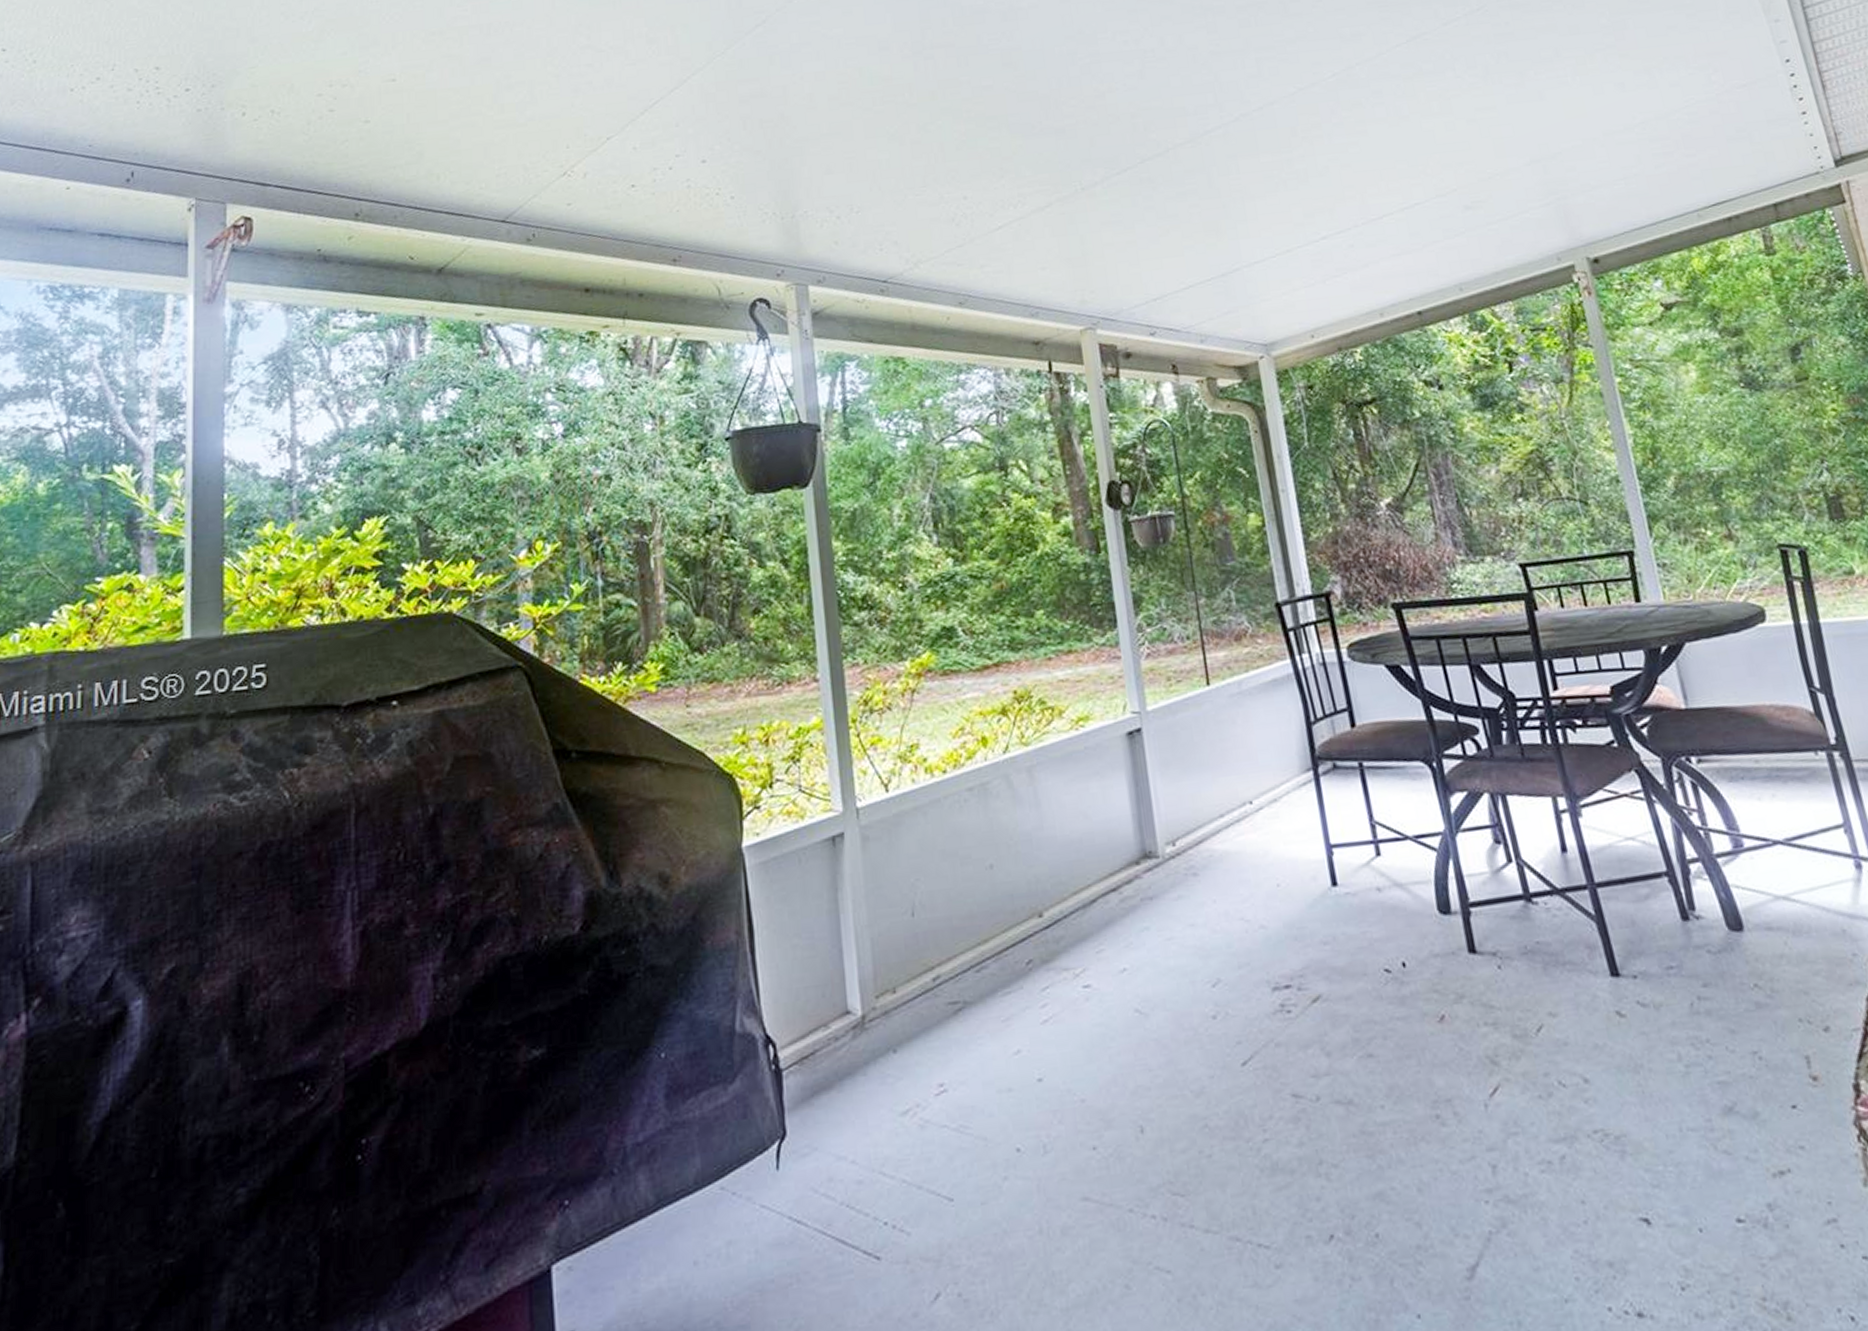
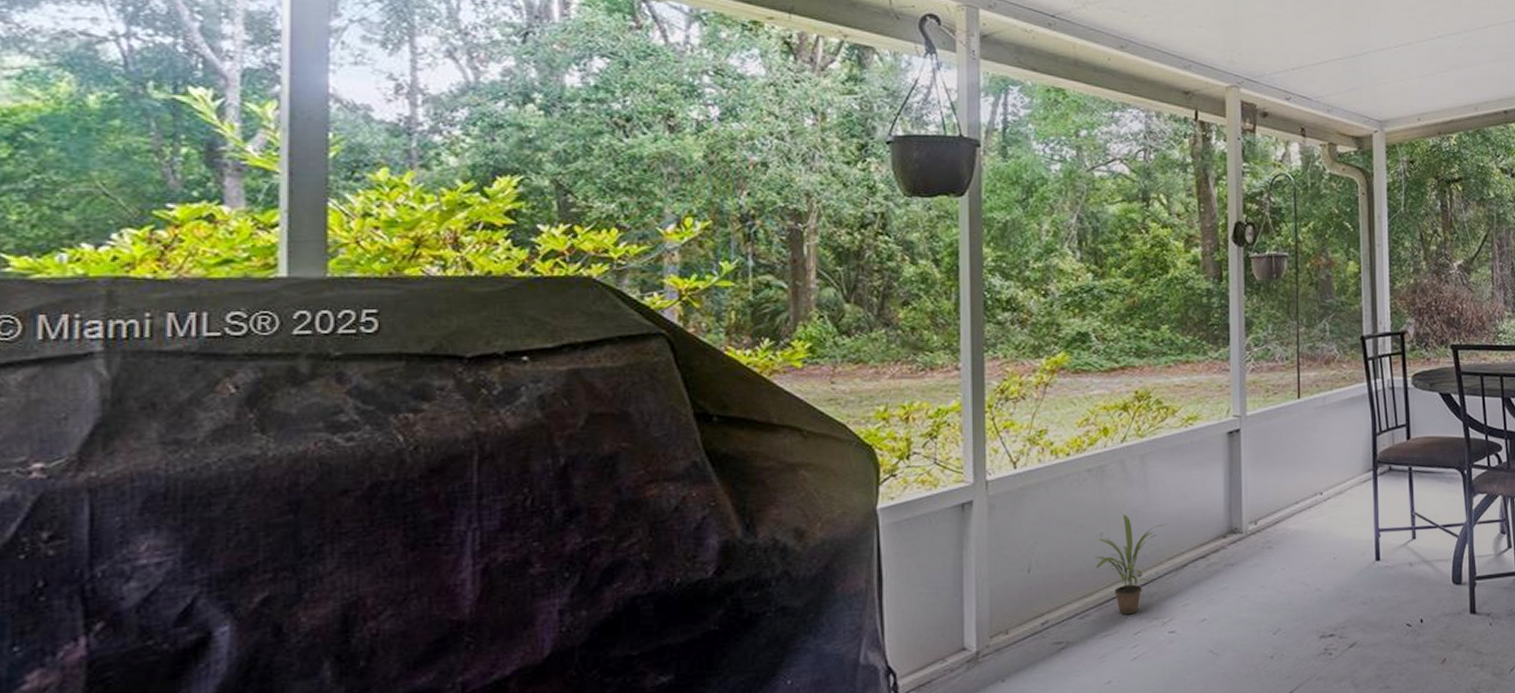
potted plant: none [986,840,1068,966] -> present [1095,514,1168,615]

